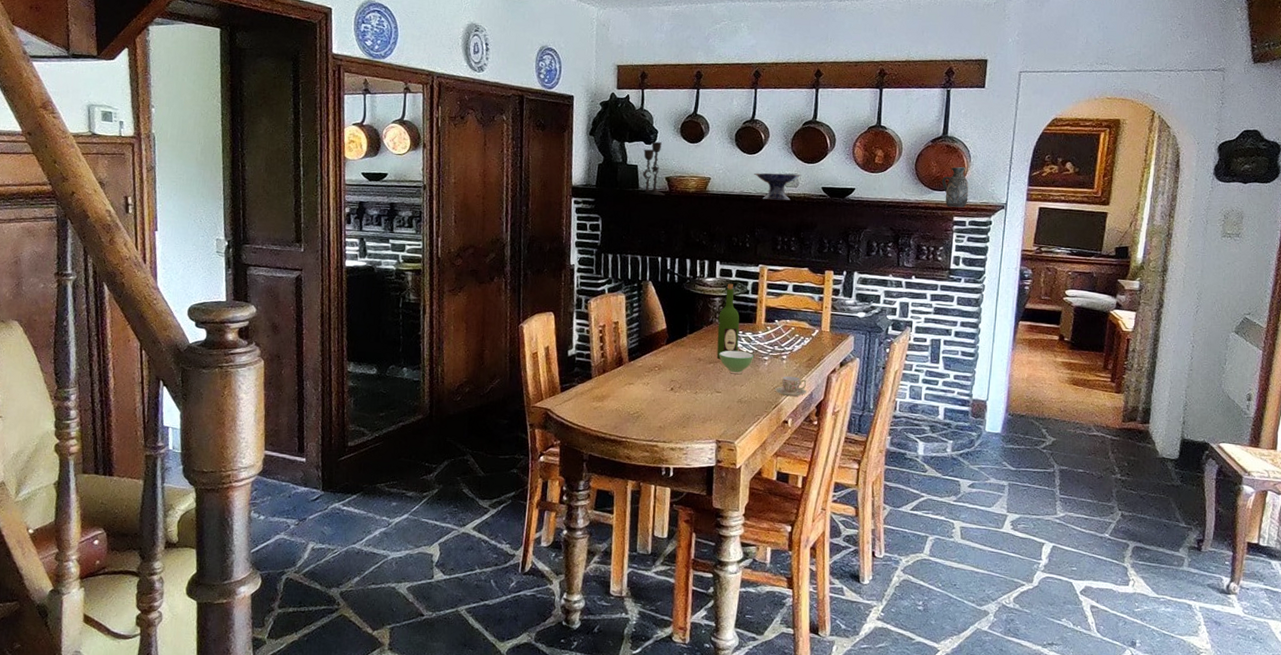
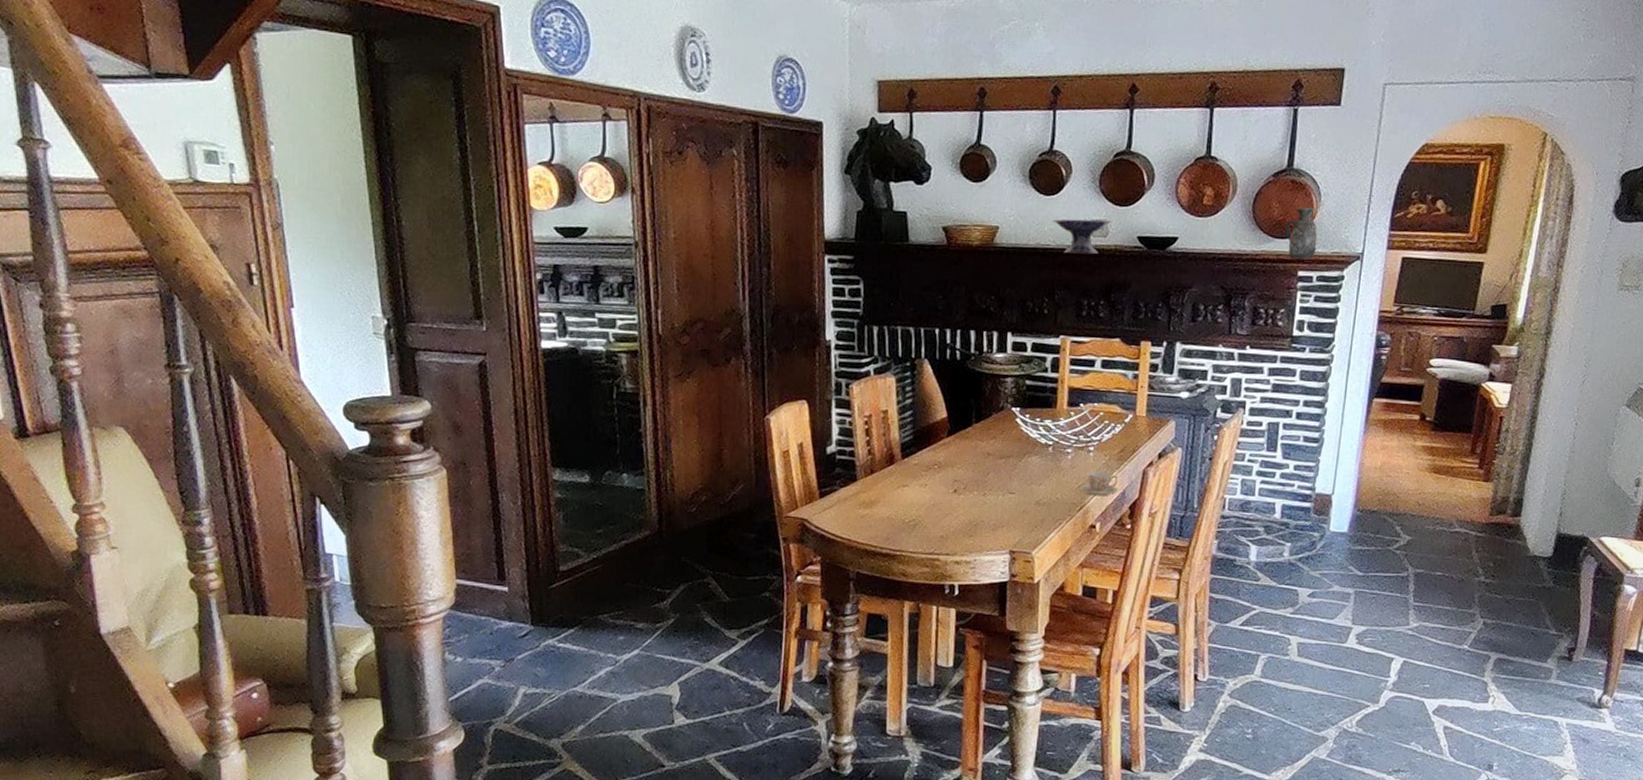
candlestick: present [638,141,665,196] -> none [908,180,942,251]
wine bottle: present [716,283,740,360] -> none [1009,360,1037,454]
bowl: present [719,350,755,375] -> none [1011,441,1055,471]

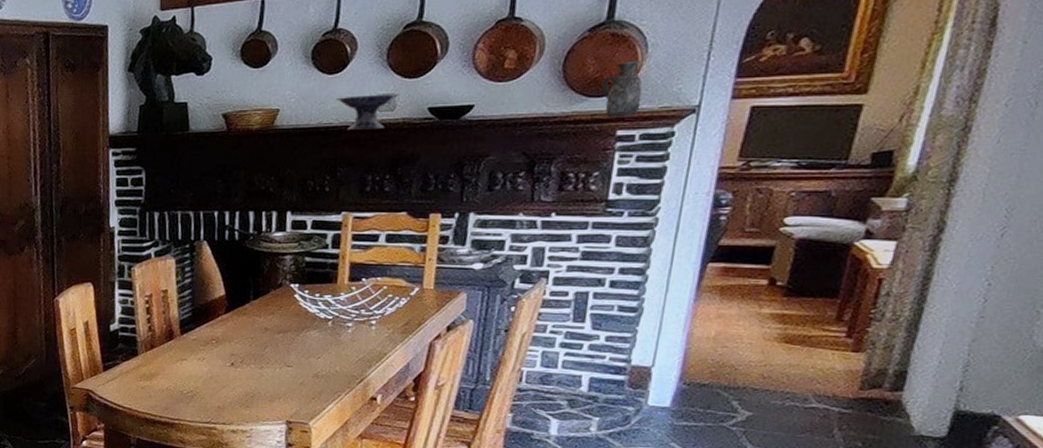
teacup: present [1080,471,1119,497] -> none [360,344,403,369]

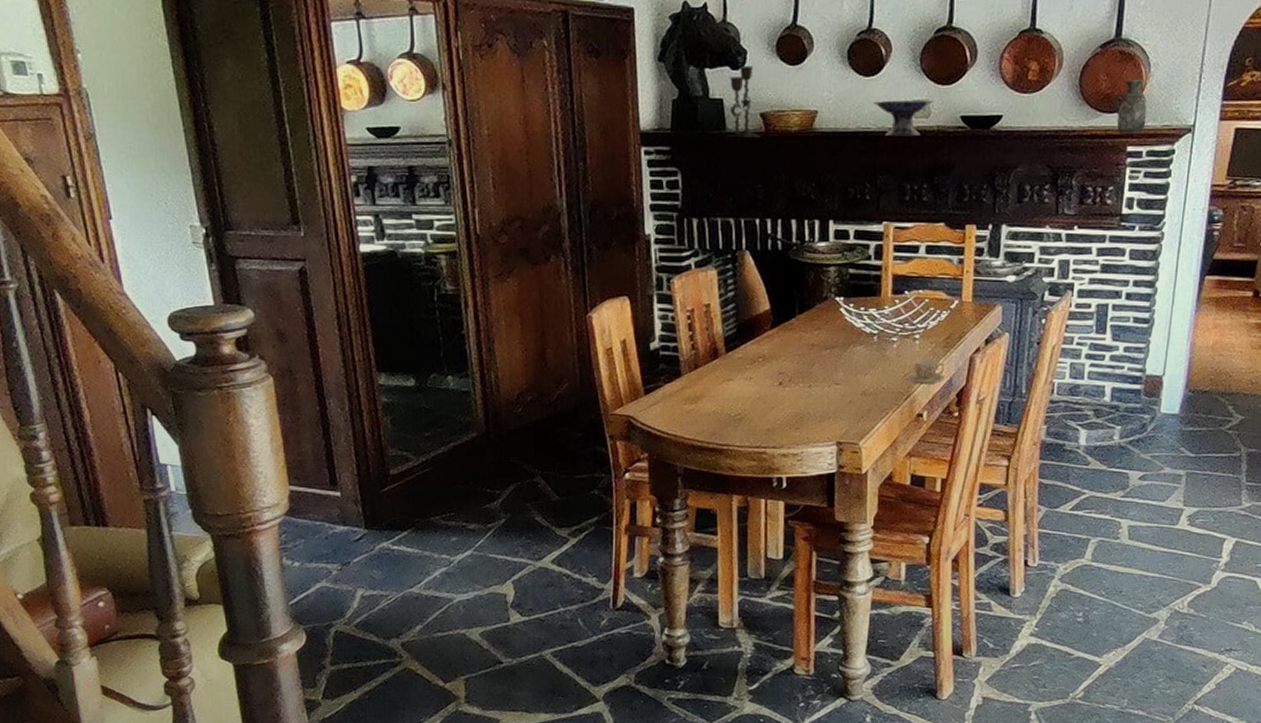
candlestick: none [188,70,222,138] -> present [725,65,760,139]
teacup: none [360,344,403,369] -> present [906,359,946,385]

